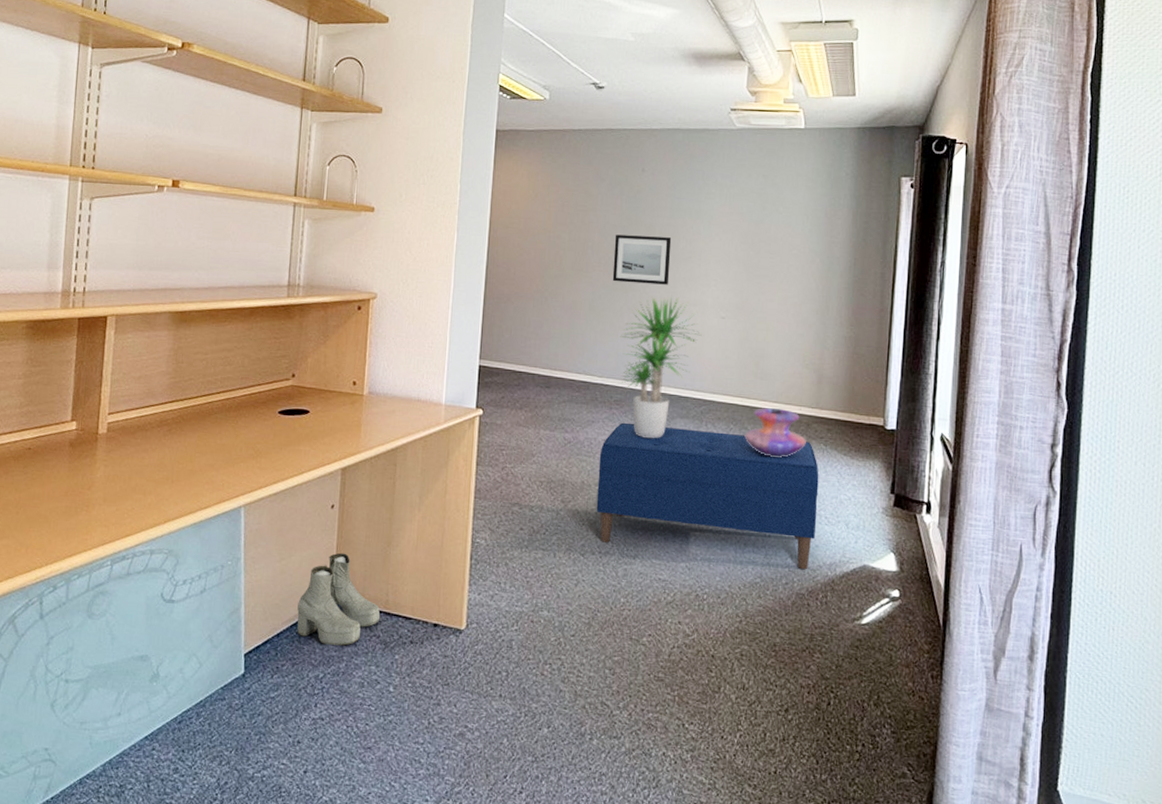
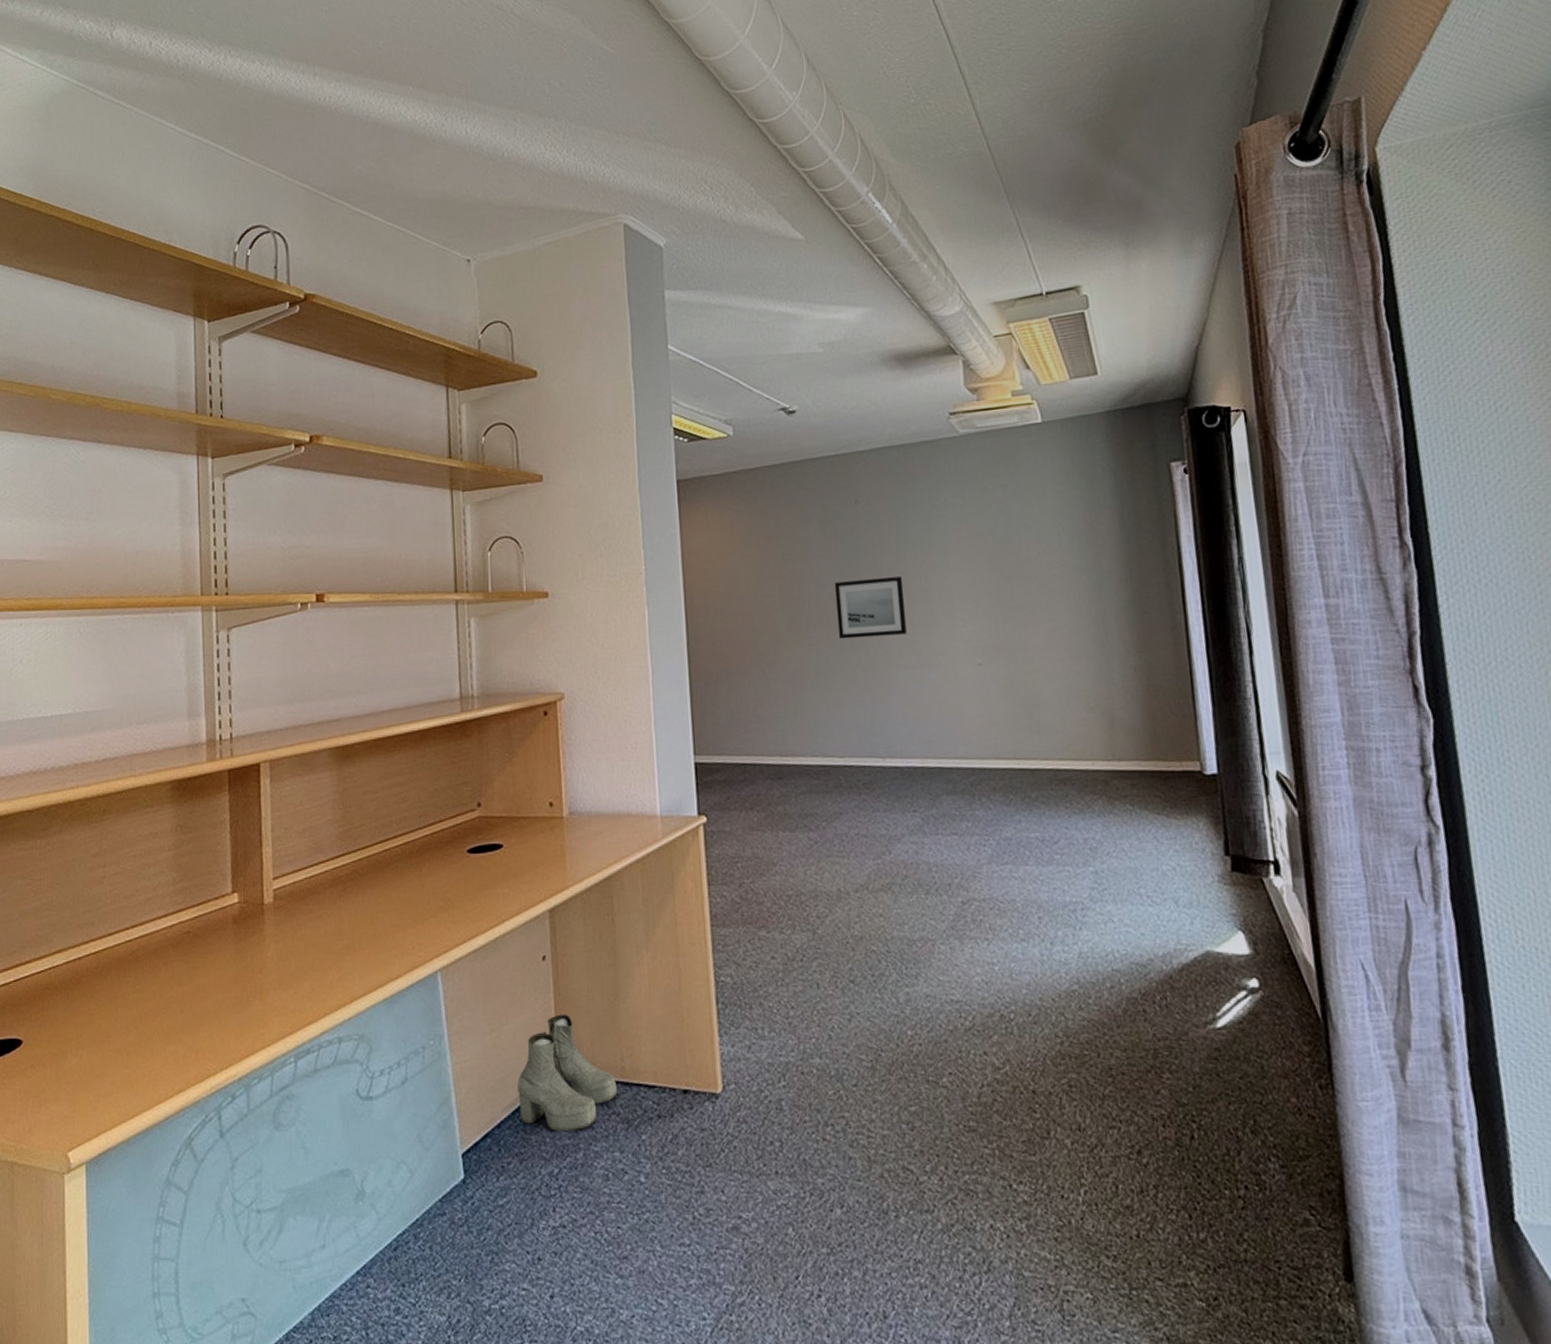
bench: present [596,422,819,570] -> none [854,803,1138,967]
potted plant: present [620,297,702,438] -> none [858,648,957,825]
decorative vase: present [744,407,806,458] -> none [1029,766,1107,829]

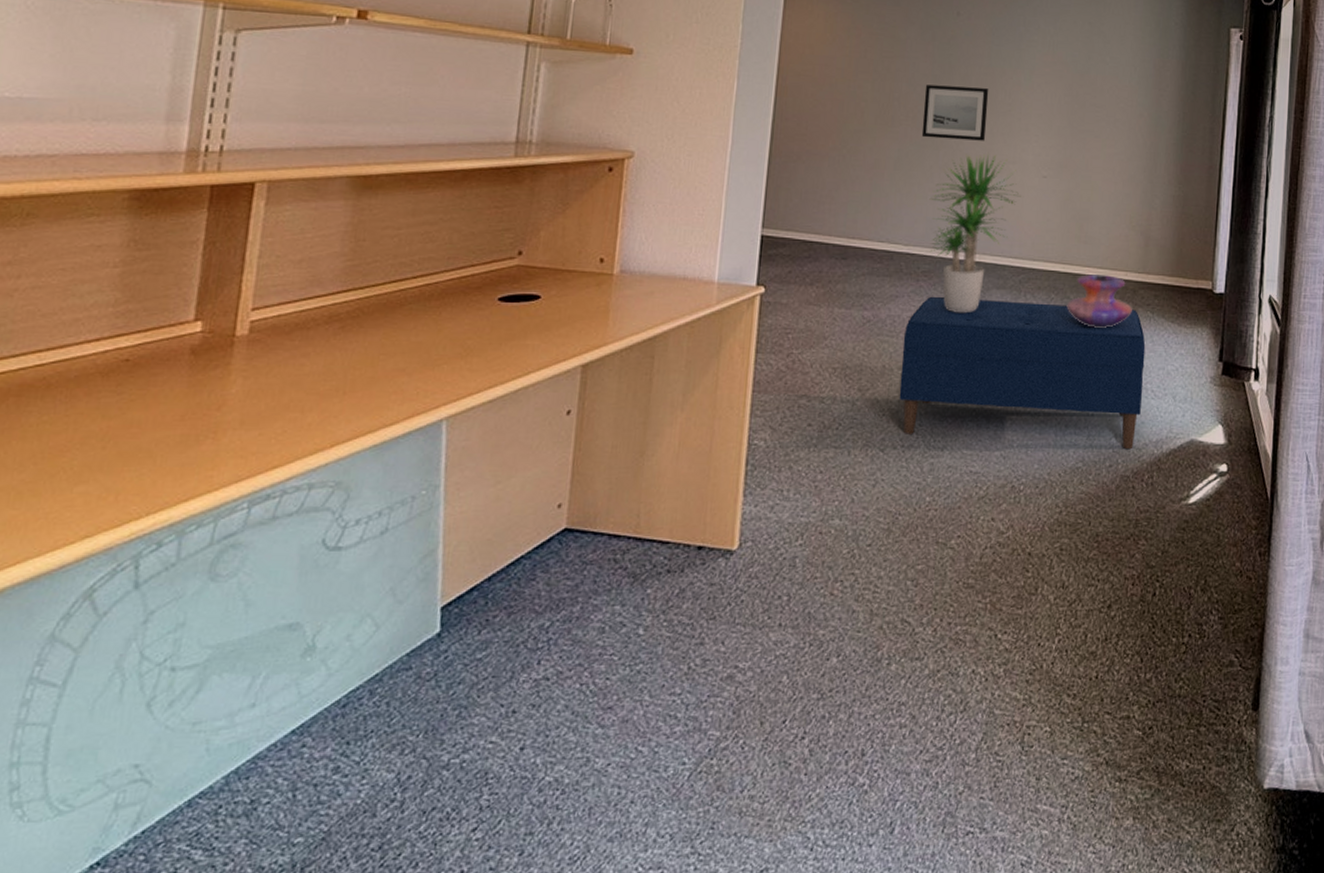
boots: present [517,1014,618,1132] -> none [516,469,629,586]
bench: none [854,803,1138,967] -> present [899,296,1146,450]
potted plant: none [858,648,957,825] -> present [929,155,1021,312]
decorative vase: none [1029,766,1107,829] -> present [1066,273,1132,328]

